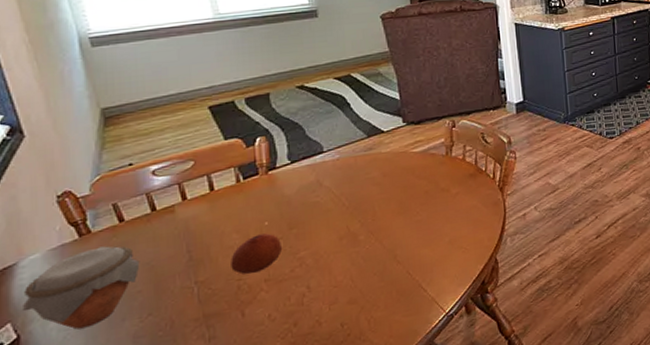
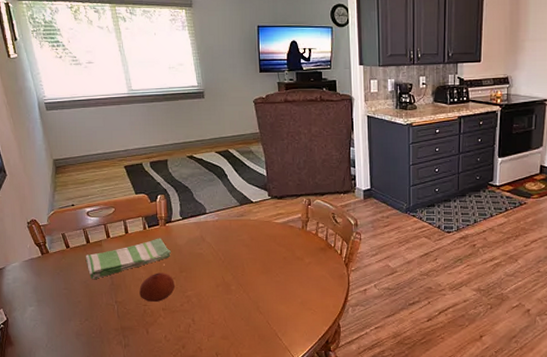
jar: present [21,246,140,330] -> none [8,264,80,321]
dish towel: none [149,190,276,258] -> present [85,238,171,279]

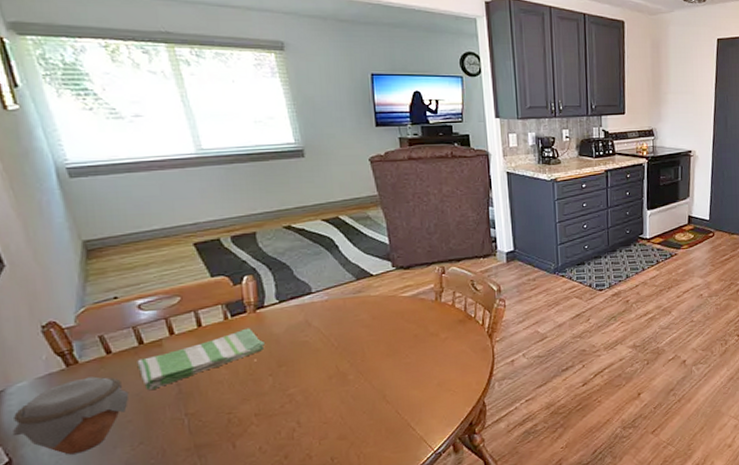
jar: none [8,264,80,321] -> present [11,376,130,455]
fruit: present [139,273,176,303] -> none [220,370,273,409]

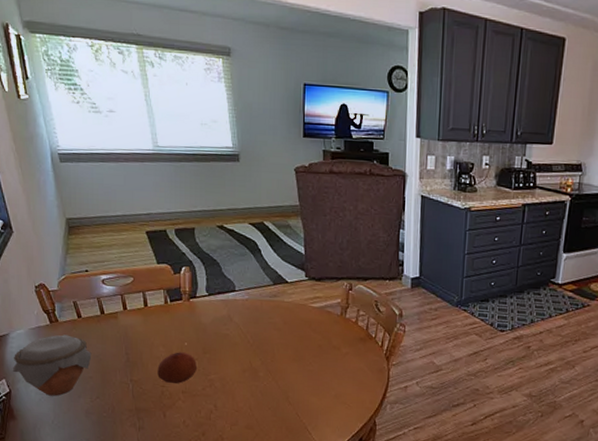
dish towel: present [137,328,265,390] -> none [99,314,194,354]
fruit: none [220,370,273,409] -> present [157,352,198,384]

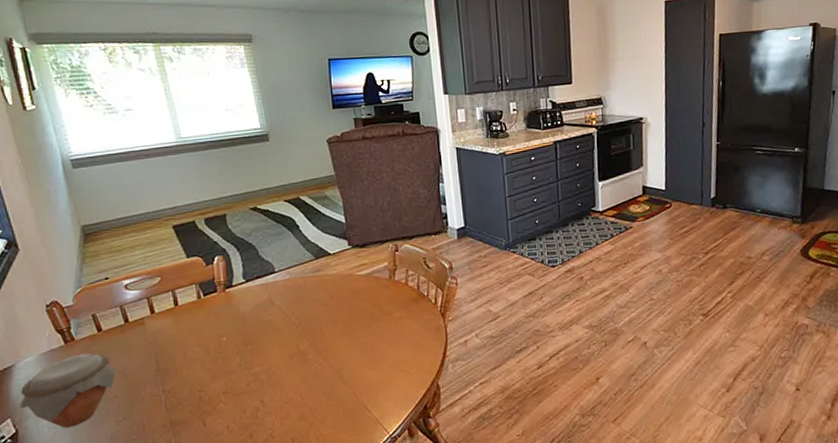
fruit: present [157,352,198,384] -> none [193,348,239,387]

